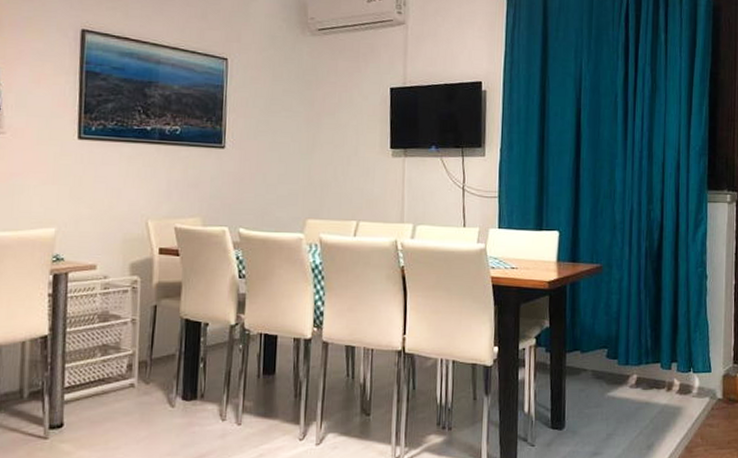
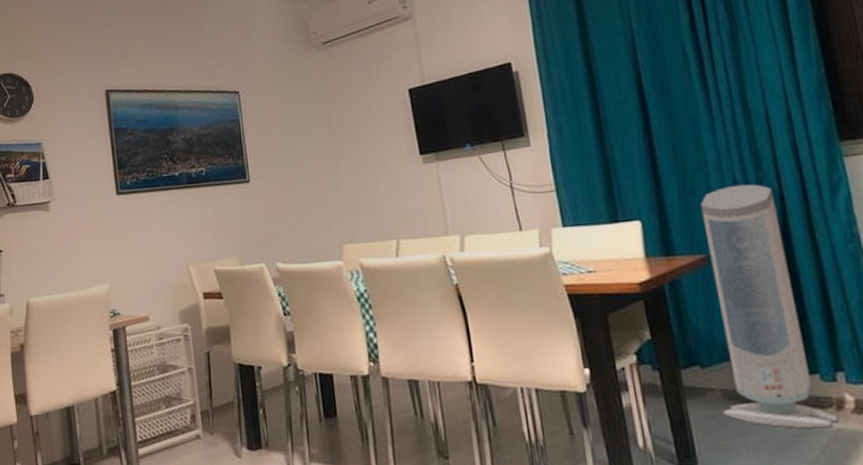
air purifier: none [590,212,667,404] -> present [700,184,839,429]

